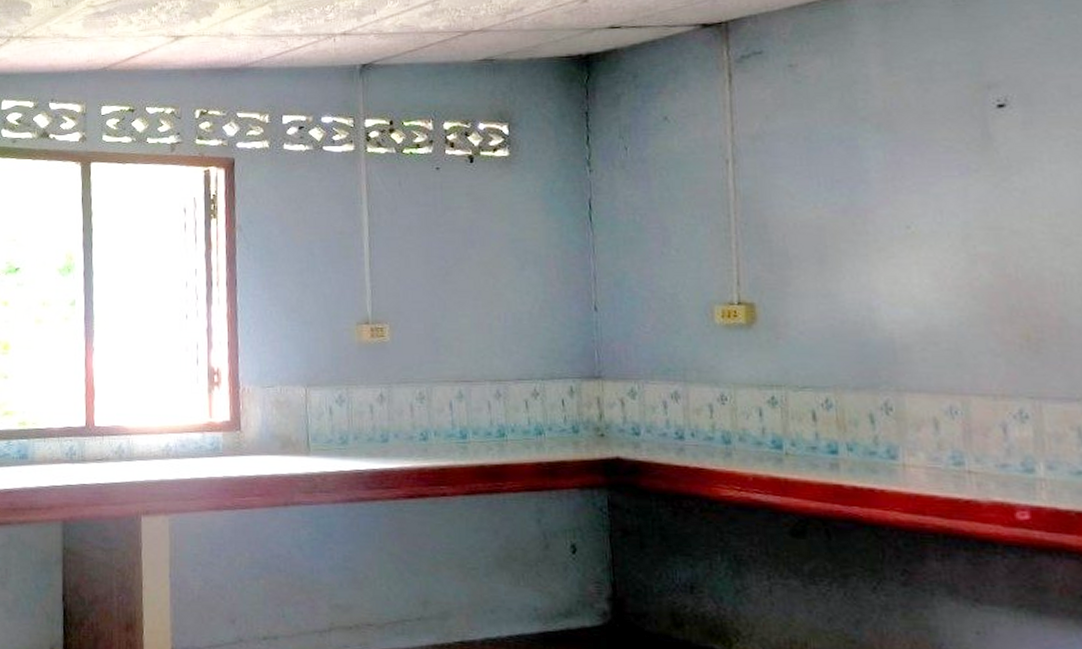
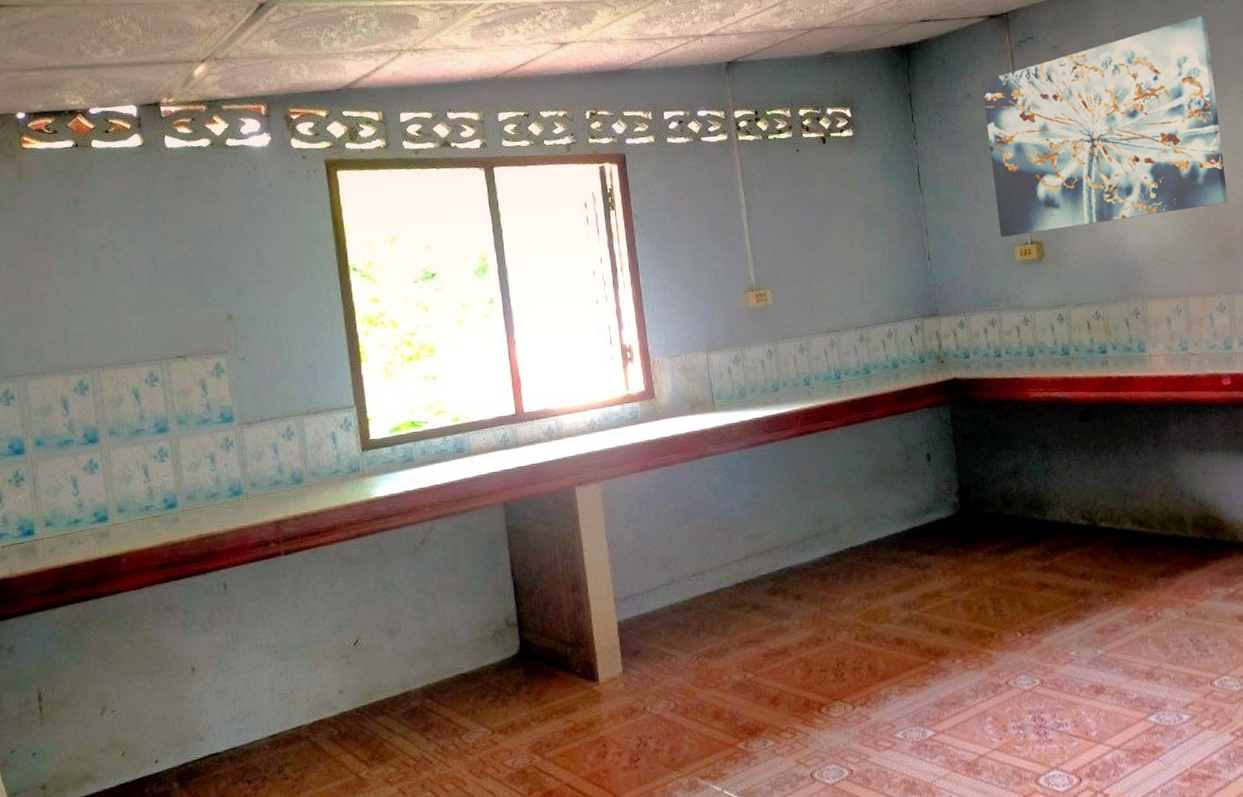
wall art: none [685,34,1042,292] -> present [981,15,1228,237]

